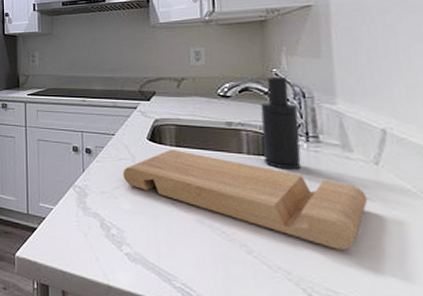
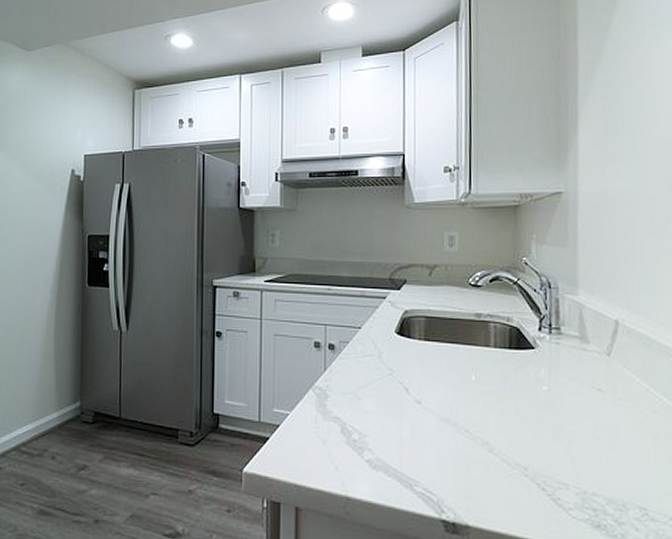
cutting board: present [122,149,368,250] -> none [367,343,599,442]
soap dispenser: present [260,76,302,170] -> none [509,265,544,363]

